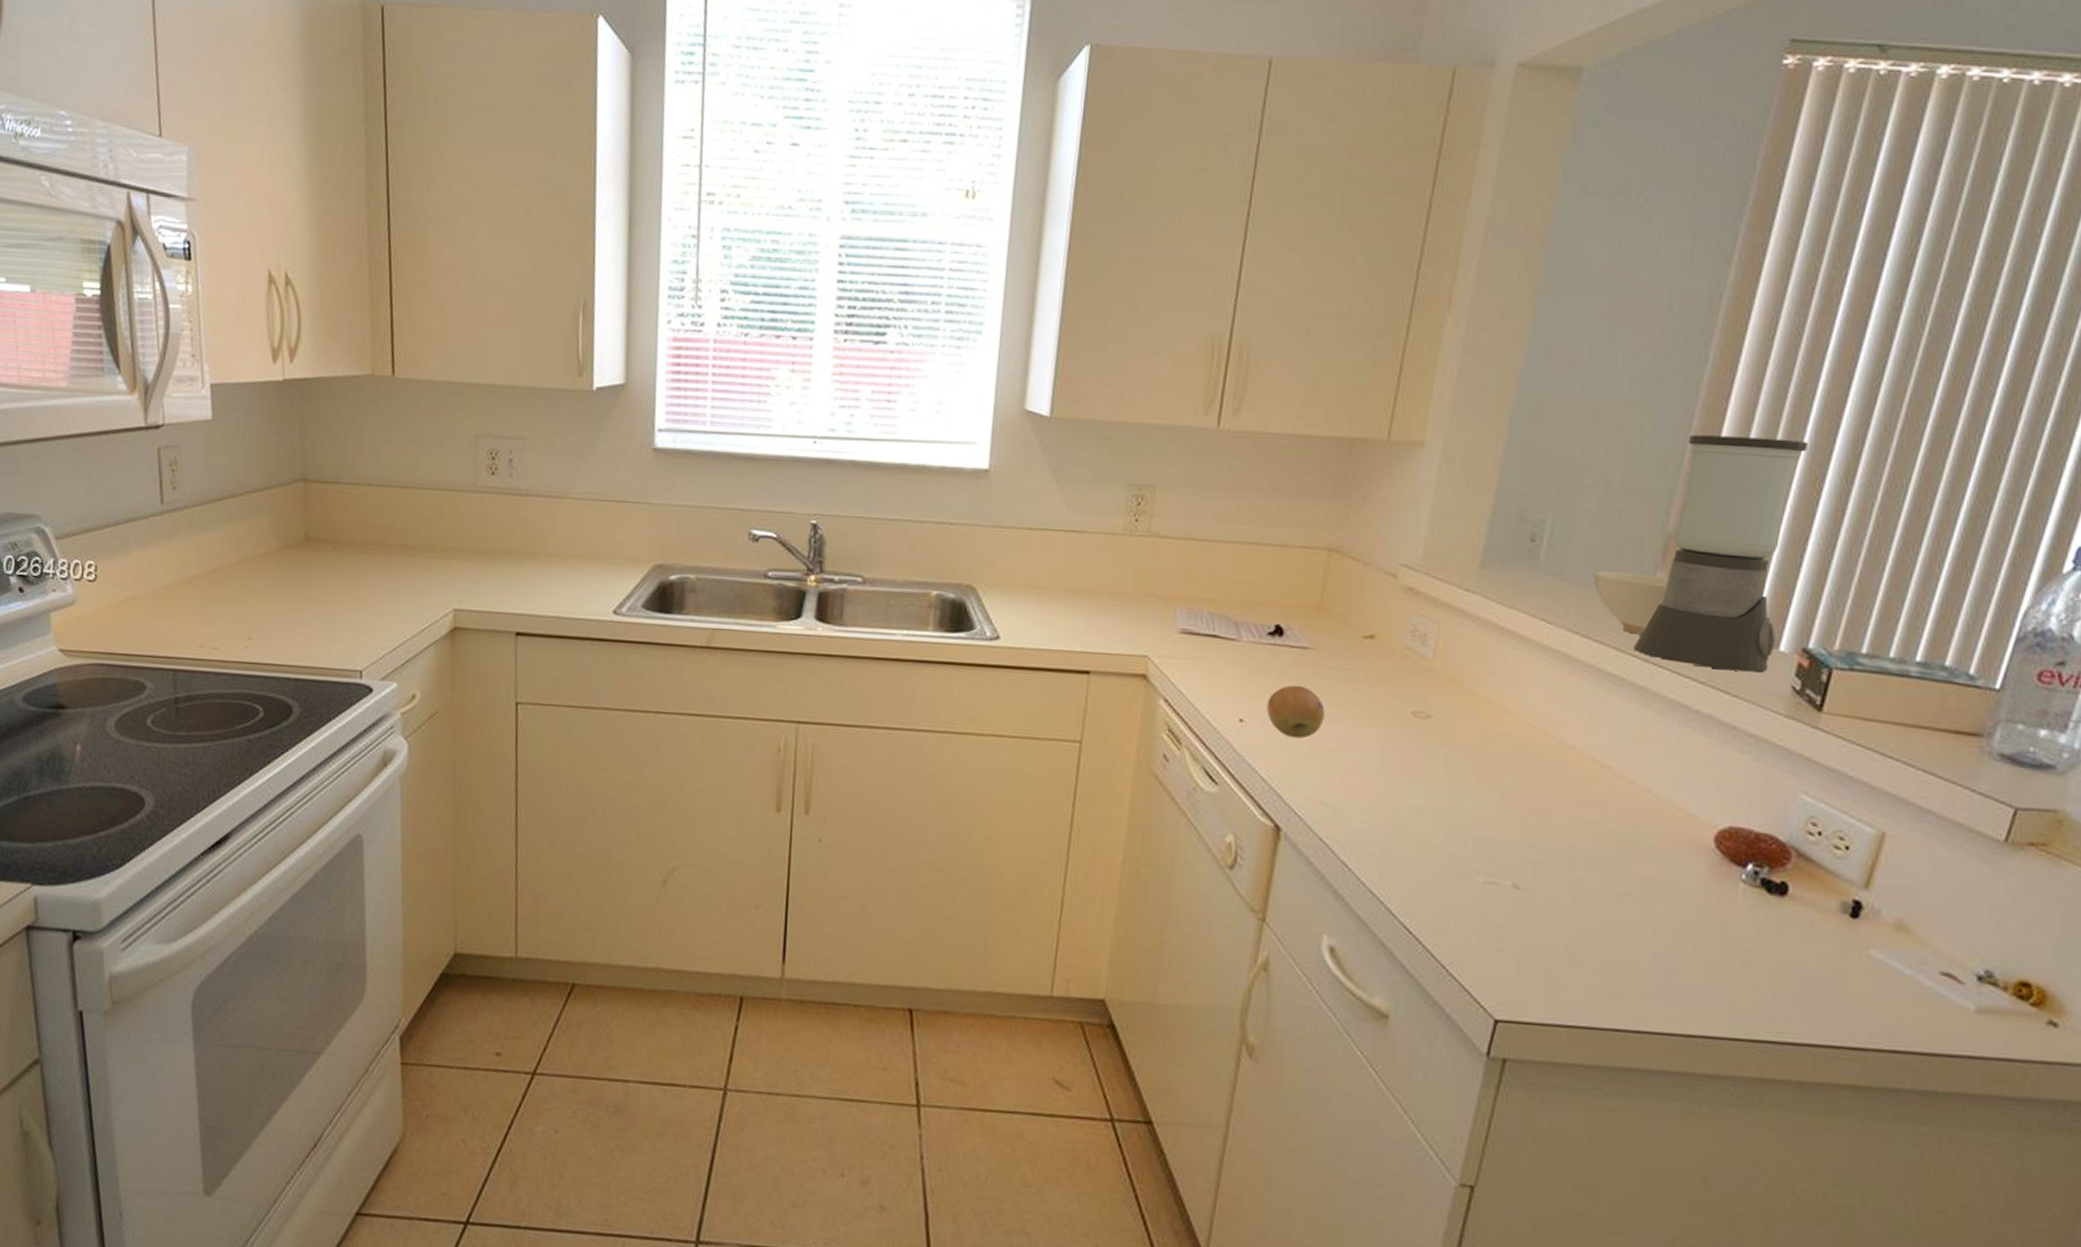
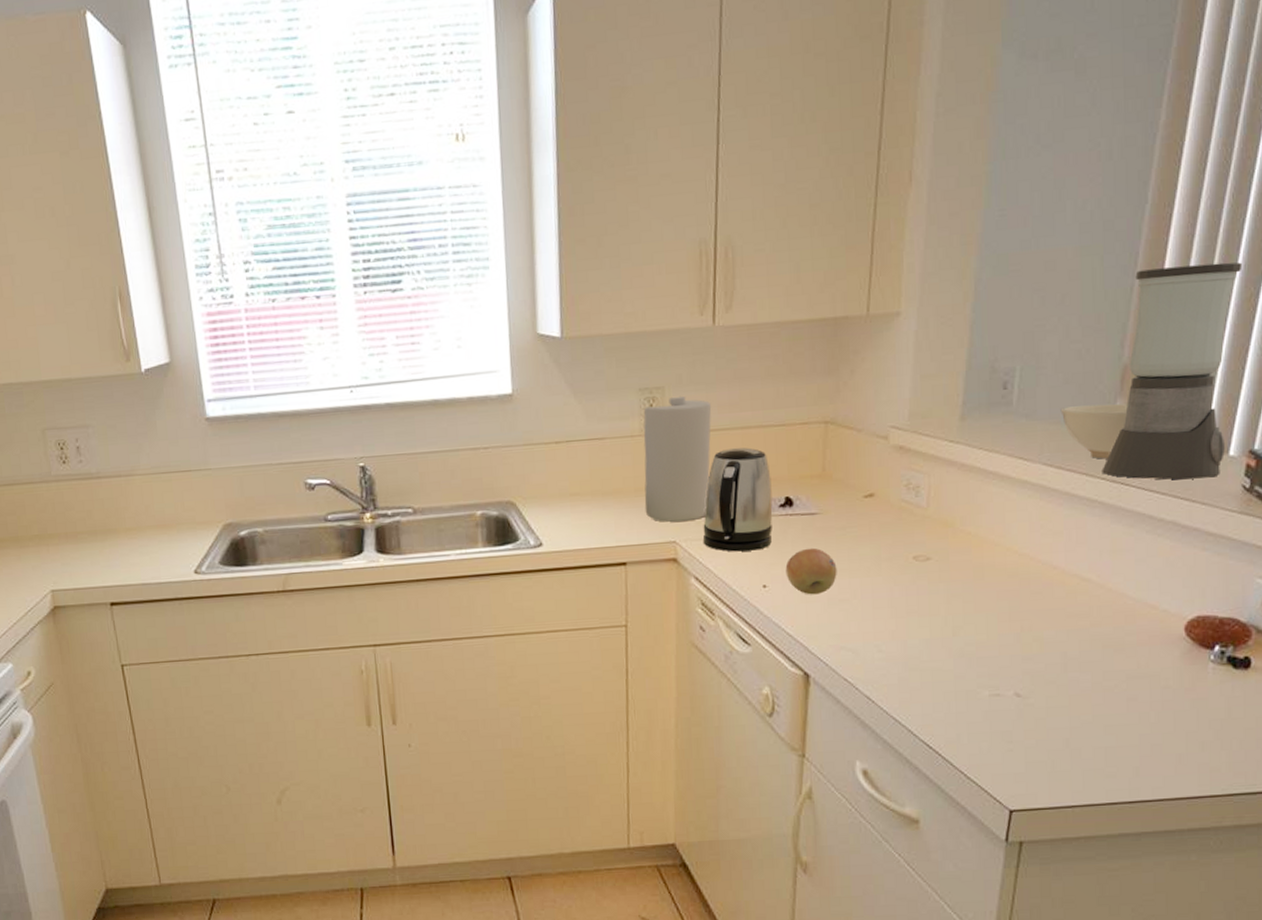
paper towel holder: none [1118,498,1206,635] -> present [643,395,712,522]
kettle: none [1178,562,1263,679] -> present [702,447,773,552]

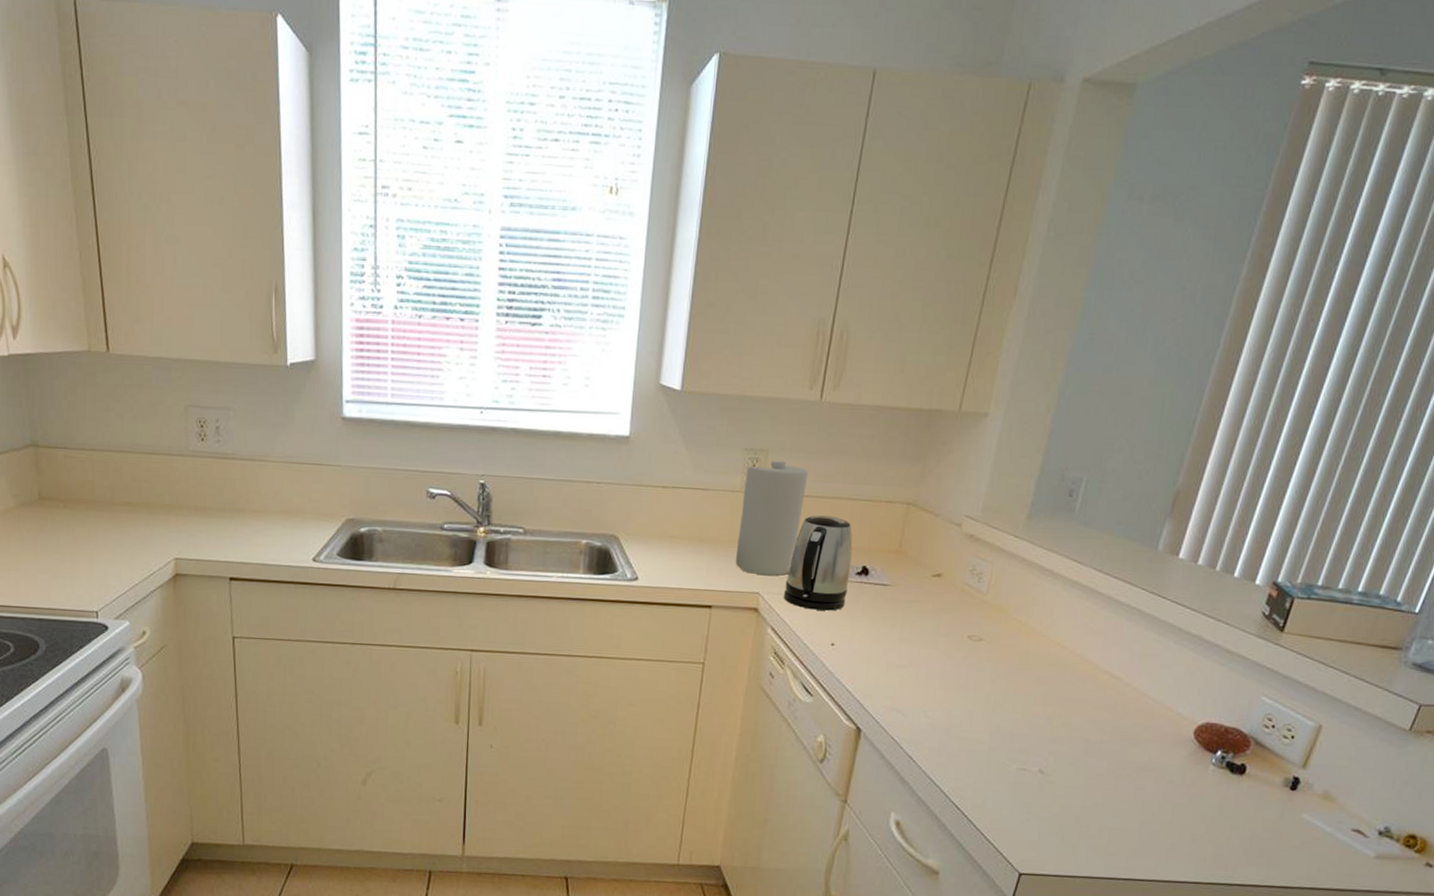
fruit: present [785,547,837,595] -> none [853,615,900,658]
bowl: present [1060,403,1128,459] -> none [1116,520,1175,572]
blender: present [1102,262,1243,480] -> none [1143,407,1293,601]

